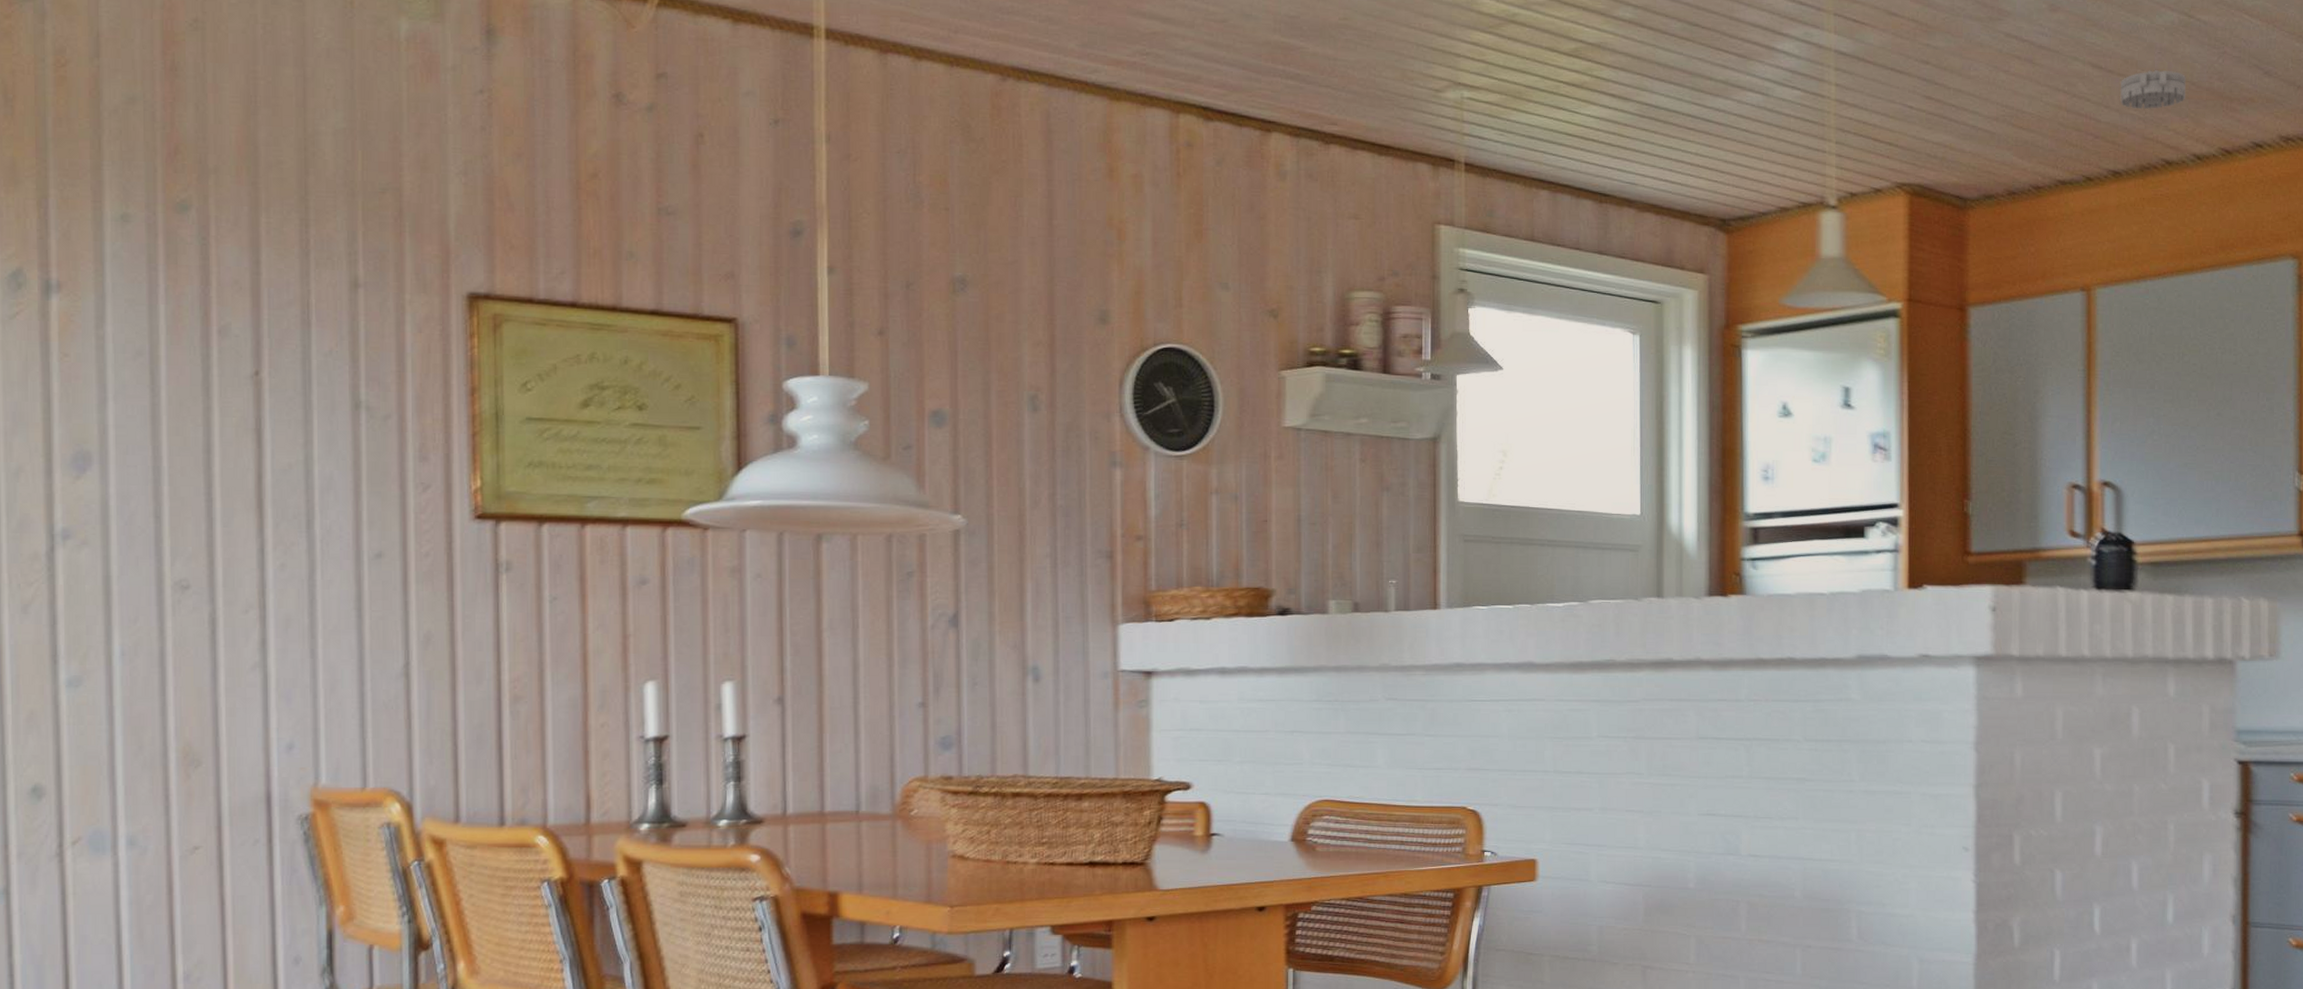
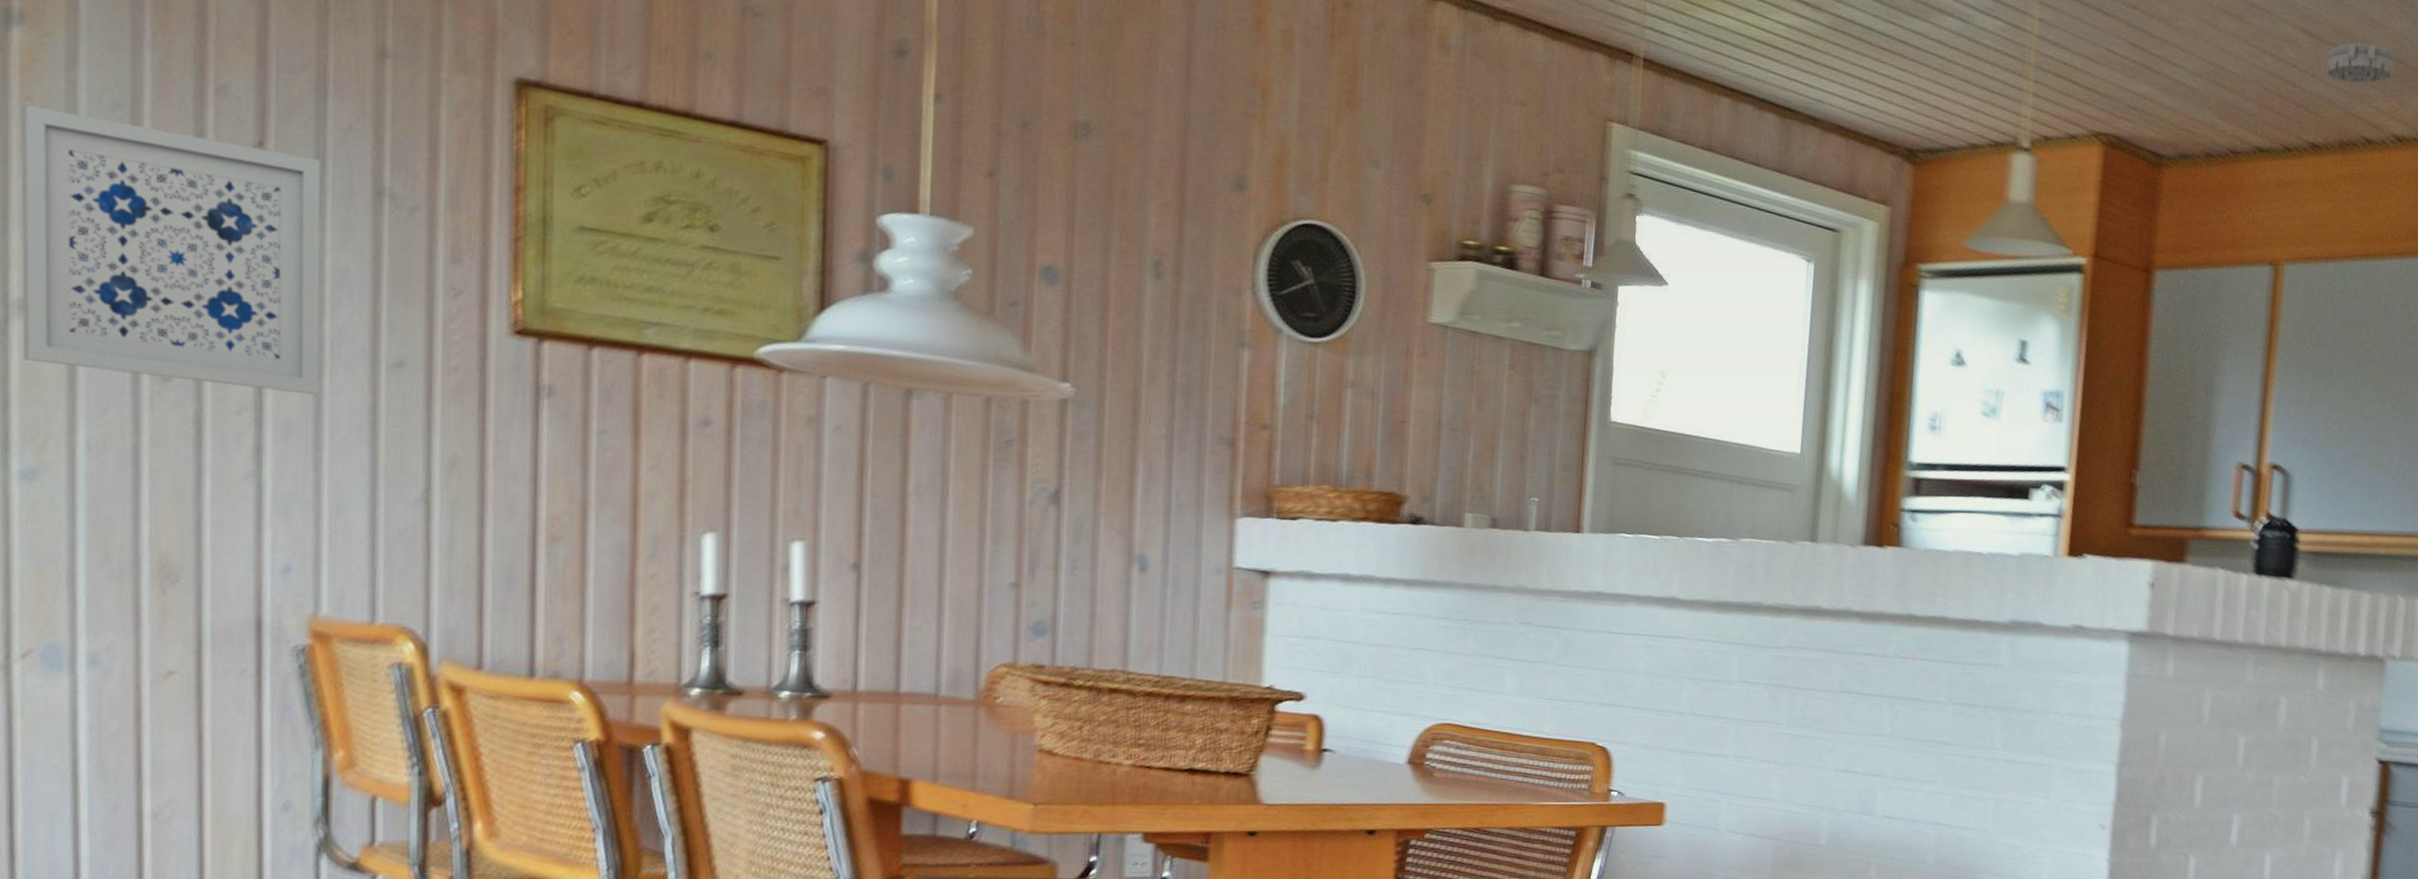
wall art: none [60,361,313,589] -> present [21,105,321,395]

